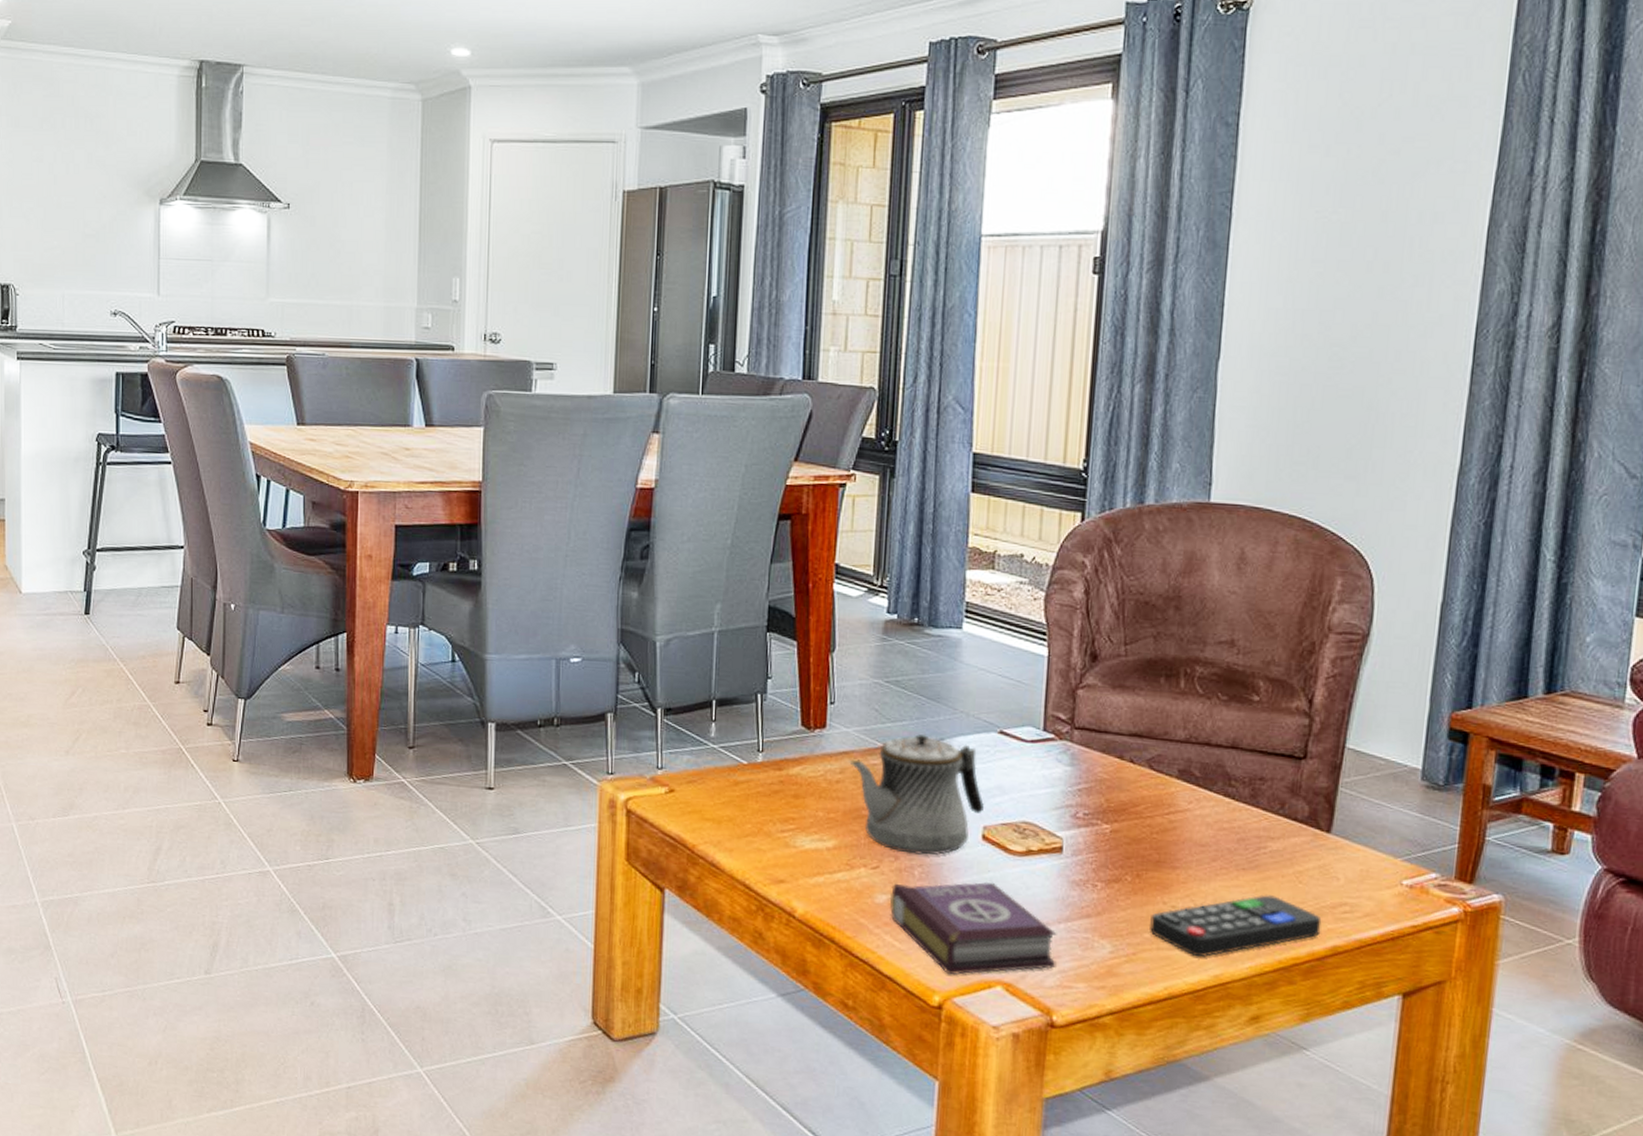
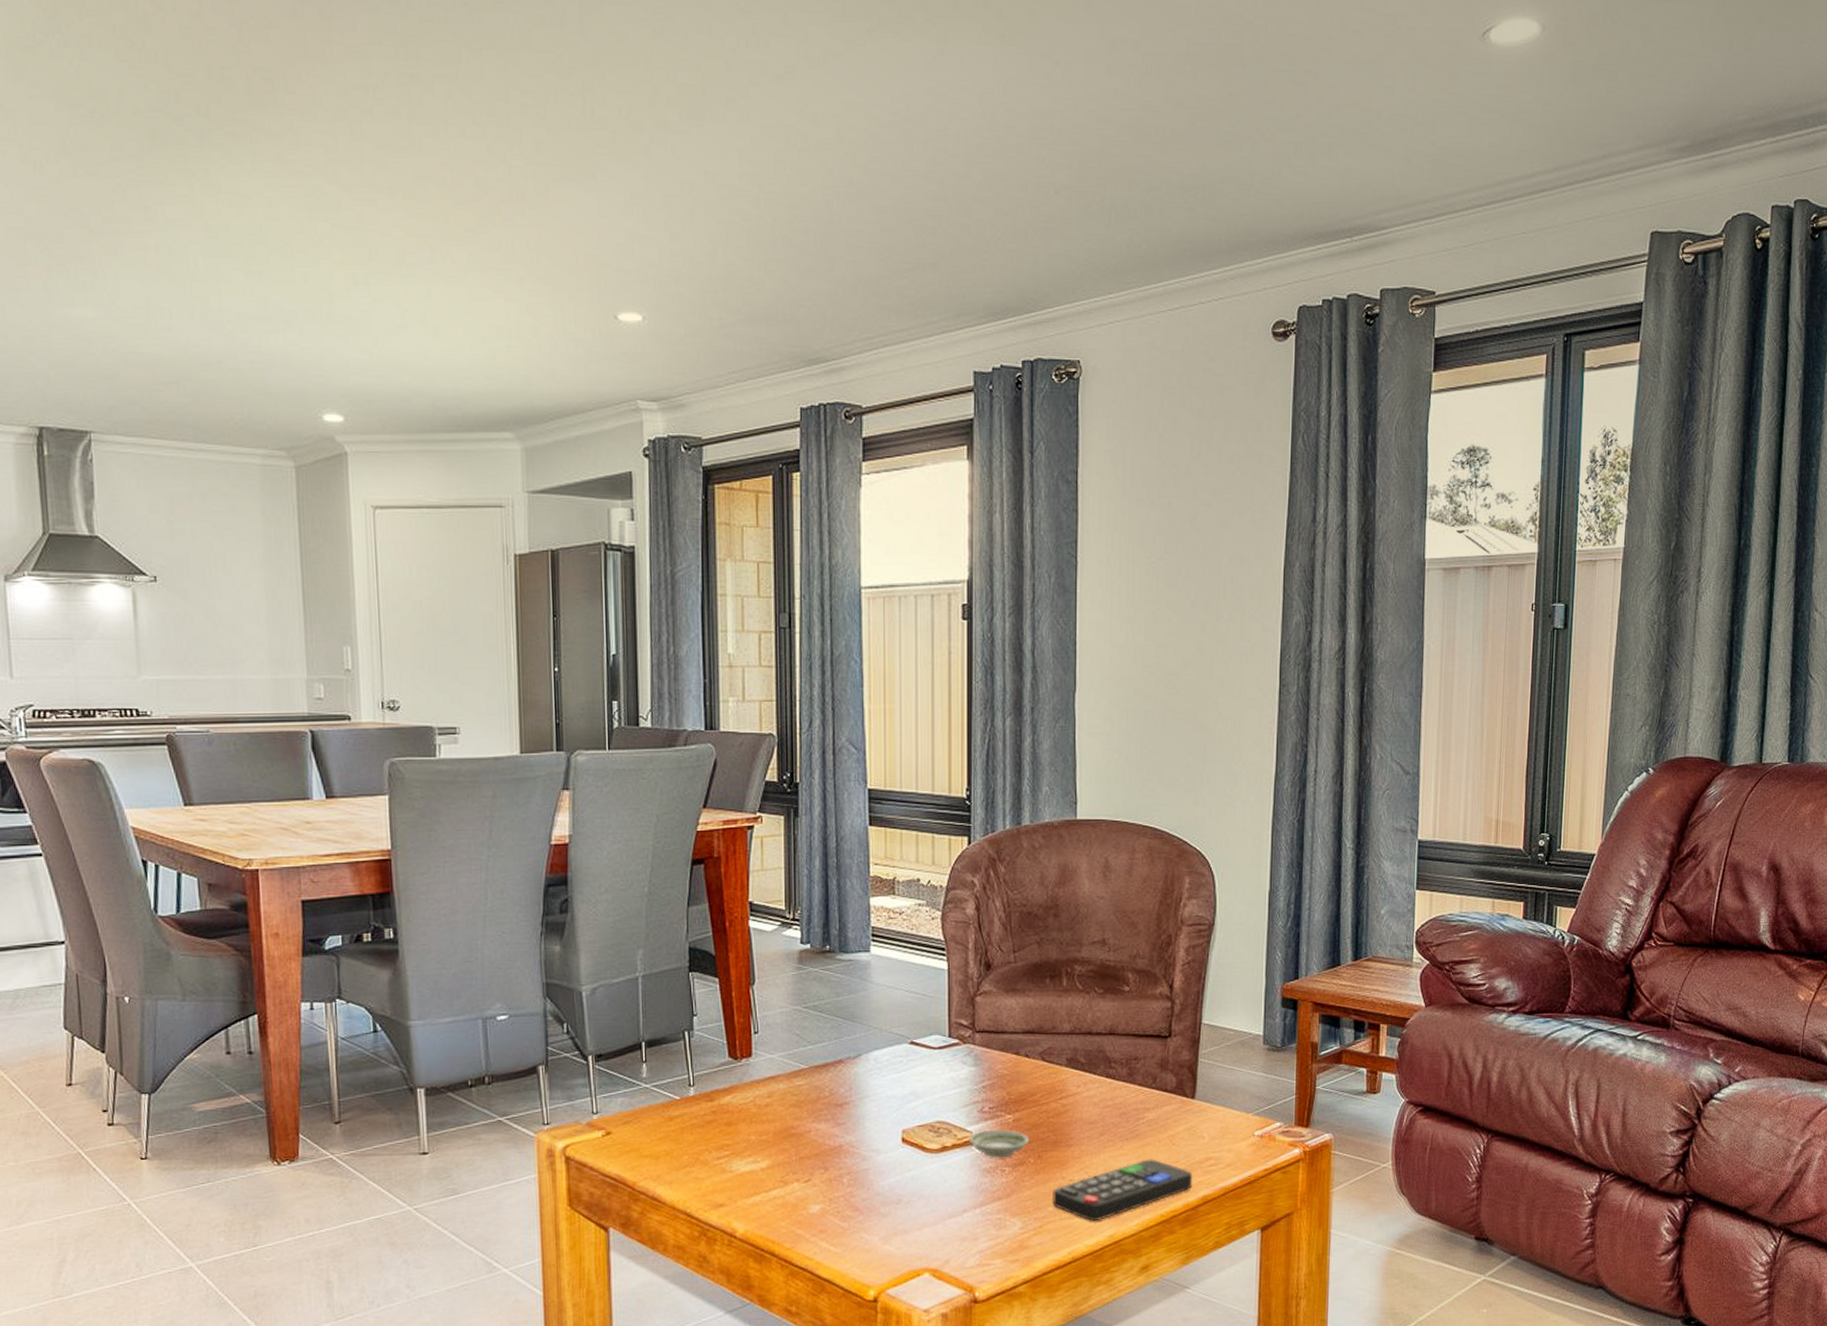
teapot: present [849,735,984,855] -> none [776,1053,901,1164]
book: present [889,881,1057,976] -> none [822,1180,975,1270]
saucer: none [1057,838,1128,872] -> present [968,1129,1030,1158]

